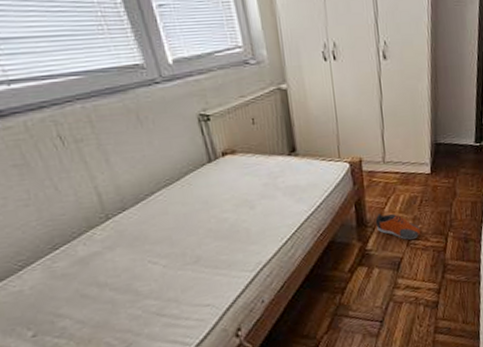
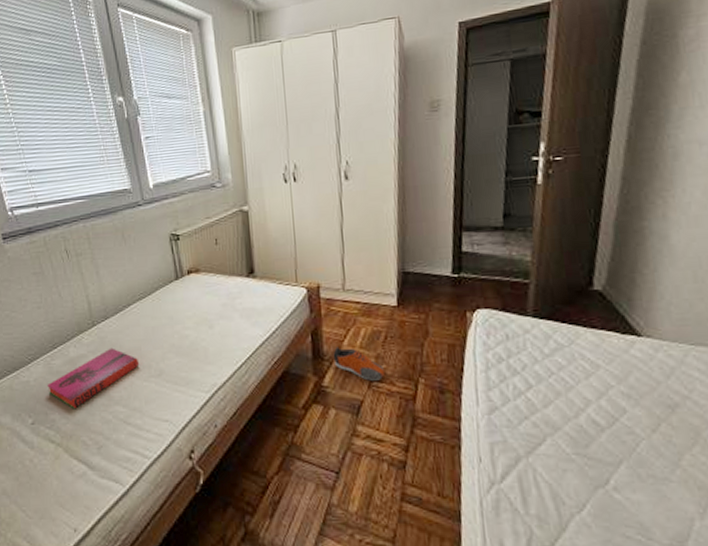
hardback book: none [50,240,171,312] -> present [47,347,140,409]

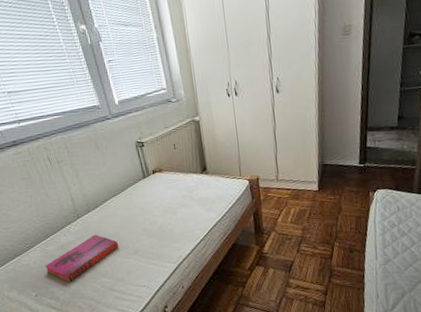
shoe: present [333,347,386,381] -> none [270,223,310,247]

